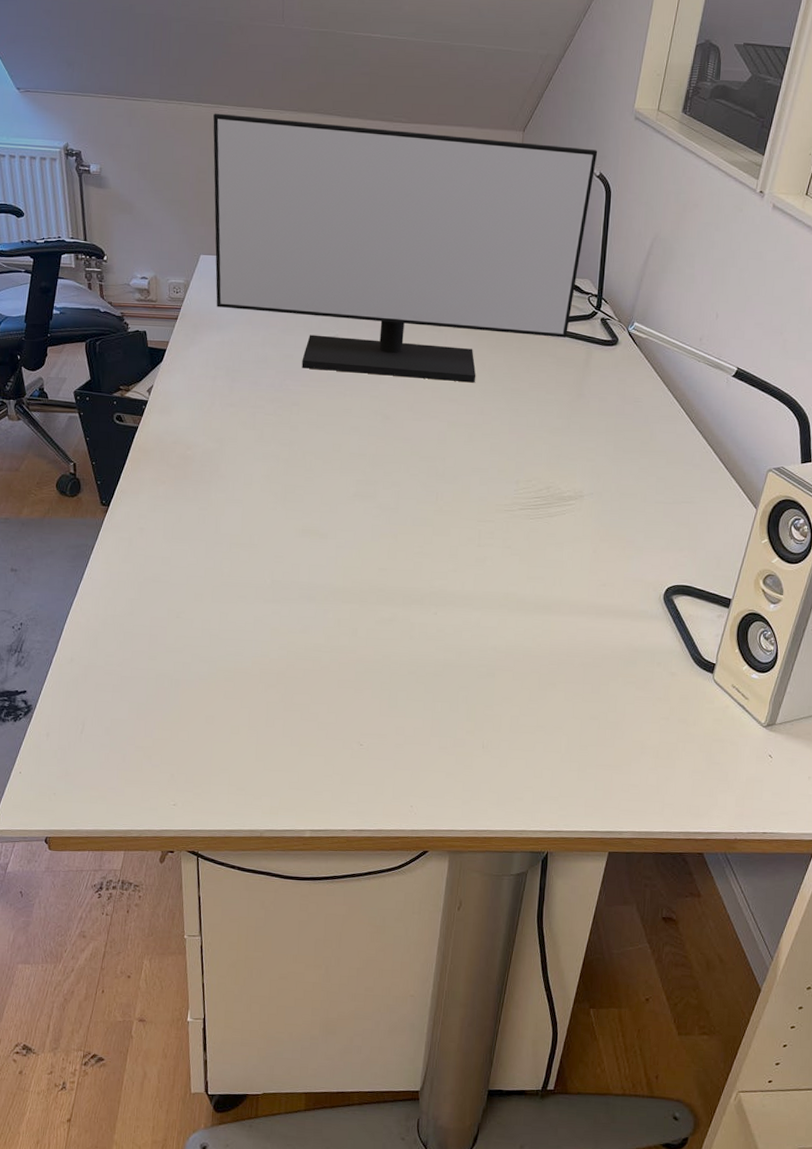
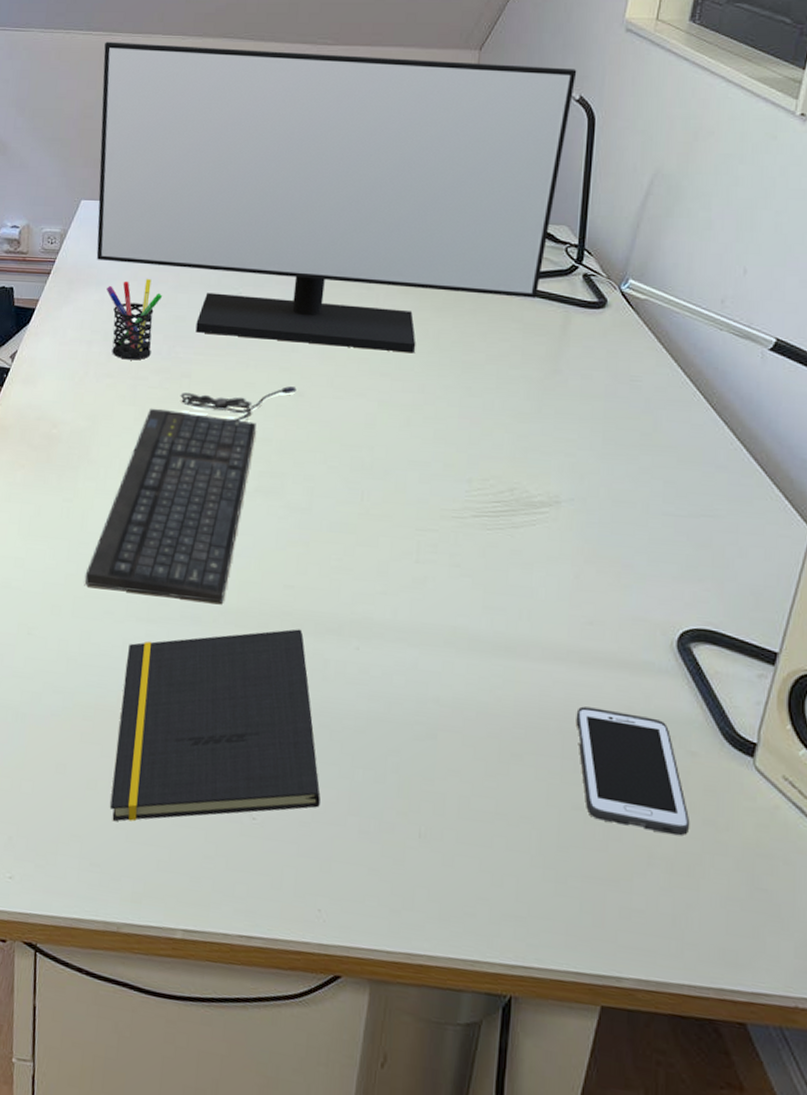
keyboard: none [221,411,384,585] -> present [85,386,297,604]
pen holder: none [226,323,273,392] -> present [106,279,162,361]
notepad: none [250,601,410,756] -> present [110,629,321,822]
cell phone: none [593,646,670,732] -> present [576,706,690,836]

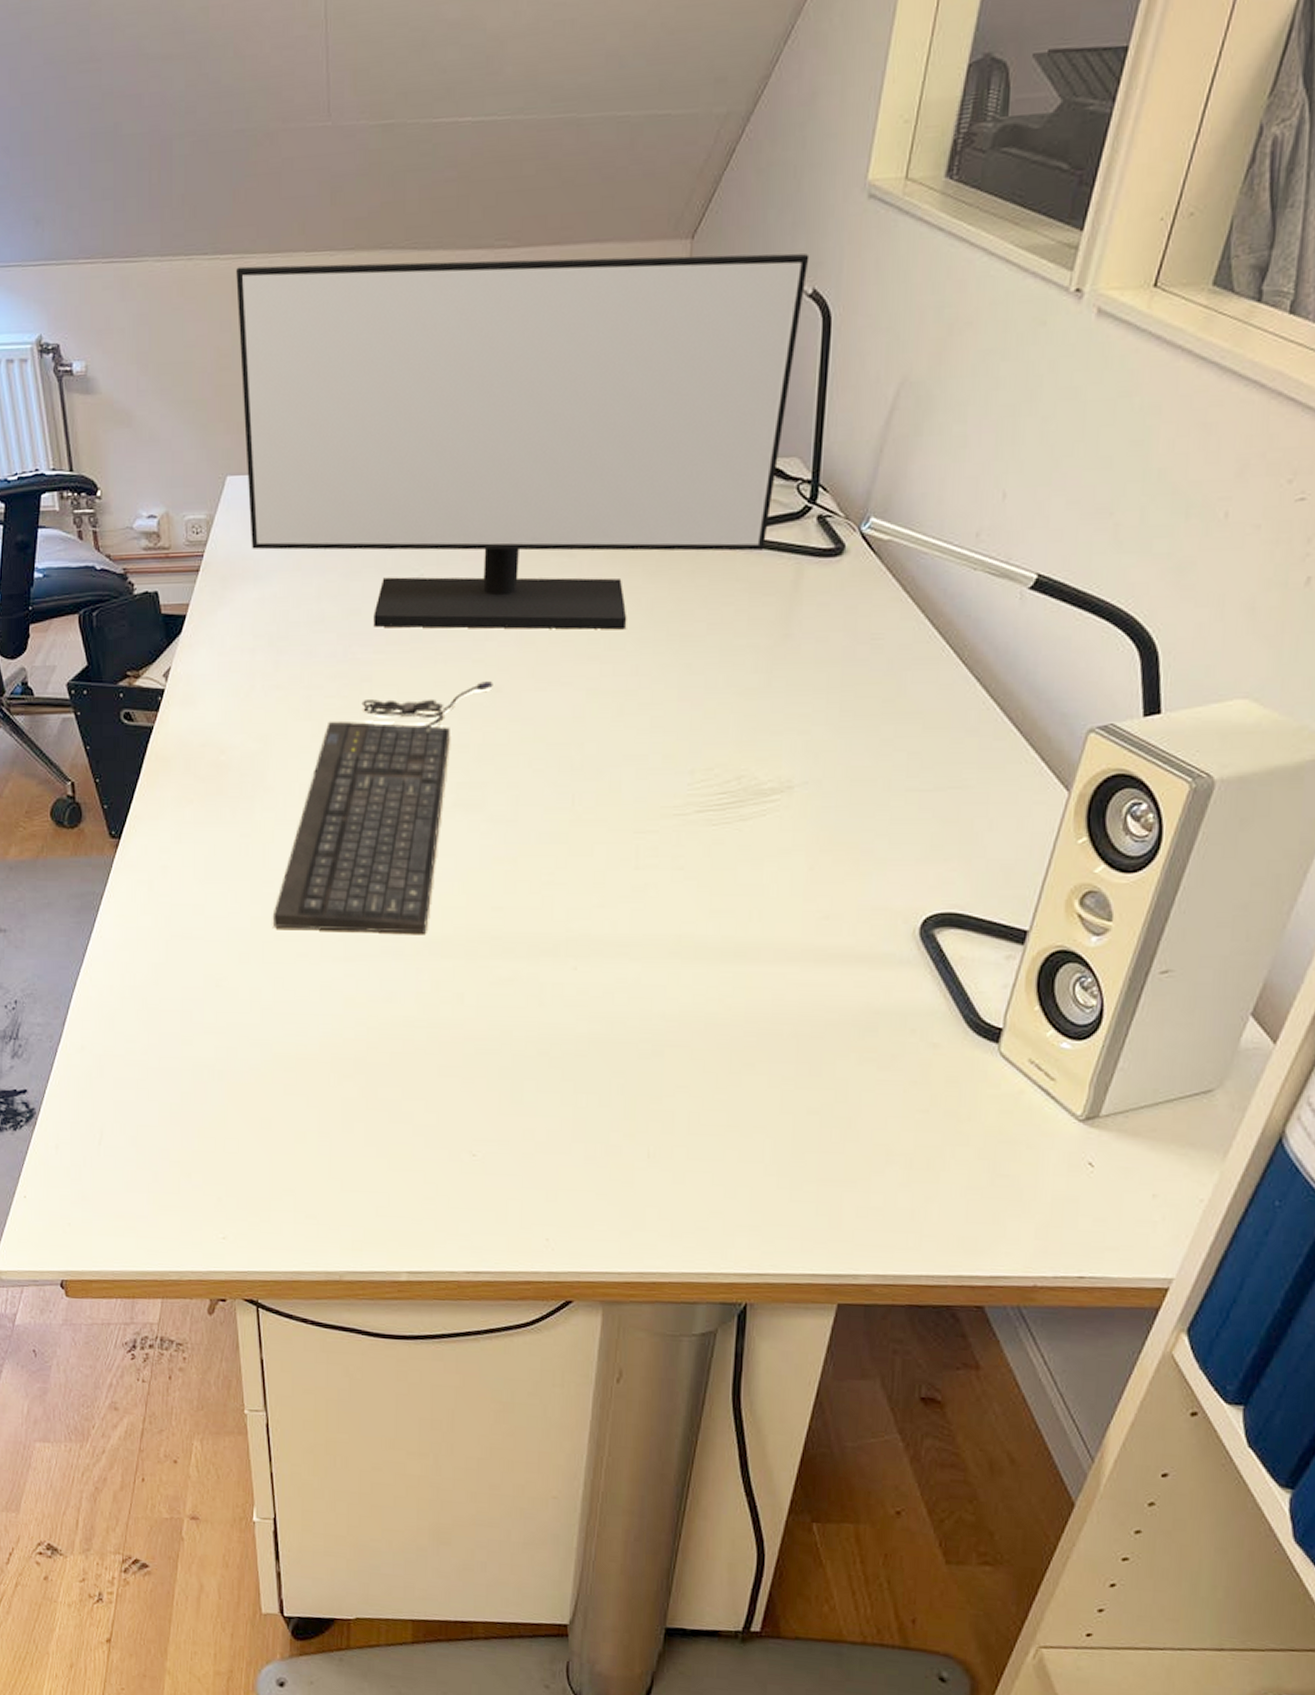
pen holder: present [106,279,162,361] -> none [267,567,331,667]
notepad: present [110,629,321,822] -> none [322,953,543,1172]
cell phone: present [576,706,690,836] -> none [811,1007,931,1131]

